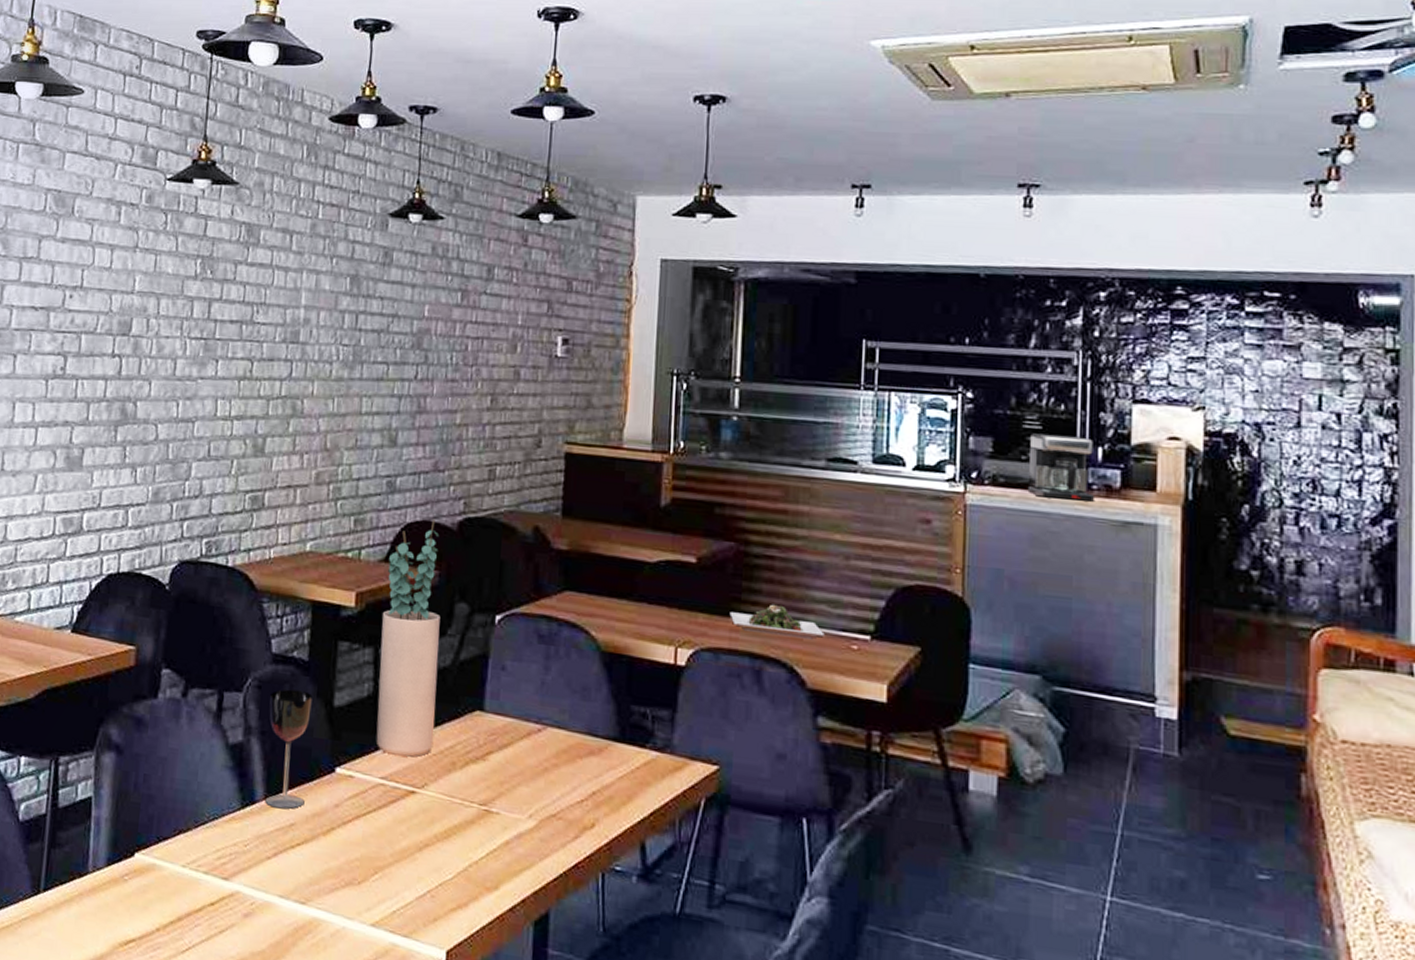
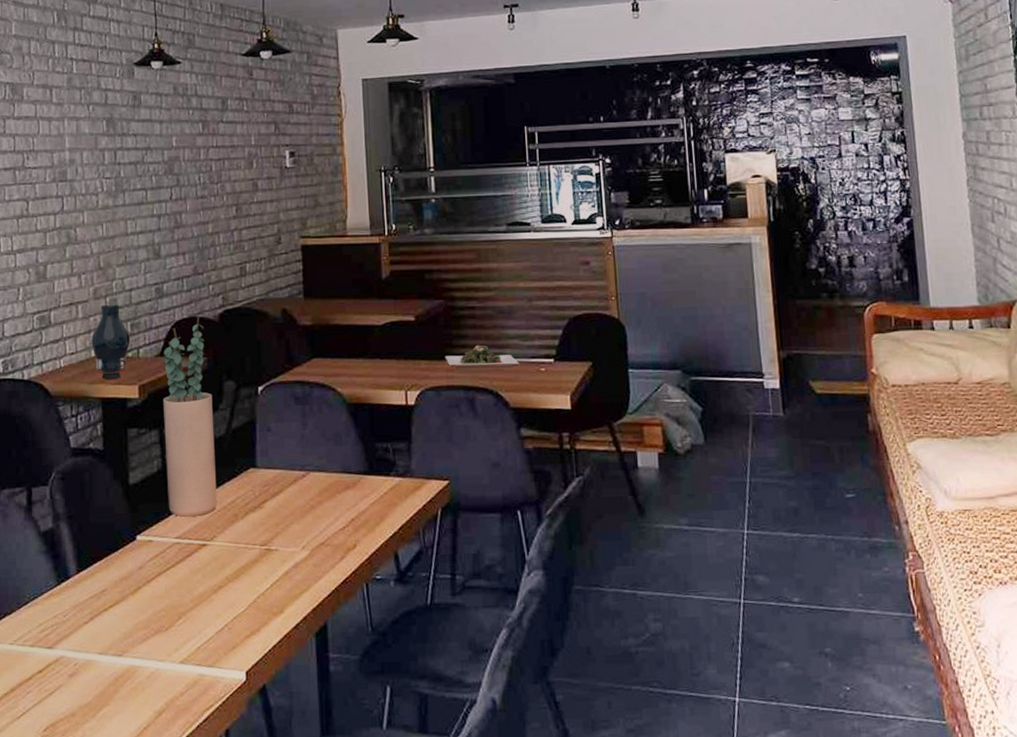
wineglass: present [265,689,313,809] -> none [73,476,112,579]
vase: none [307,492,352,580] -> present [91,304,130,379]
coffee maker: present [1027,433,1095,503] -> none [655,183,706,234]

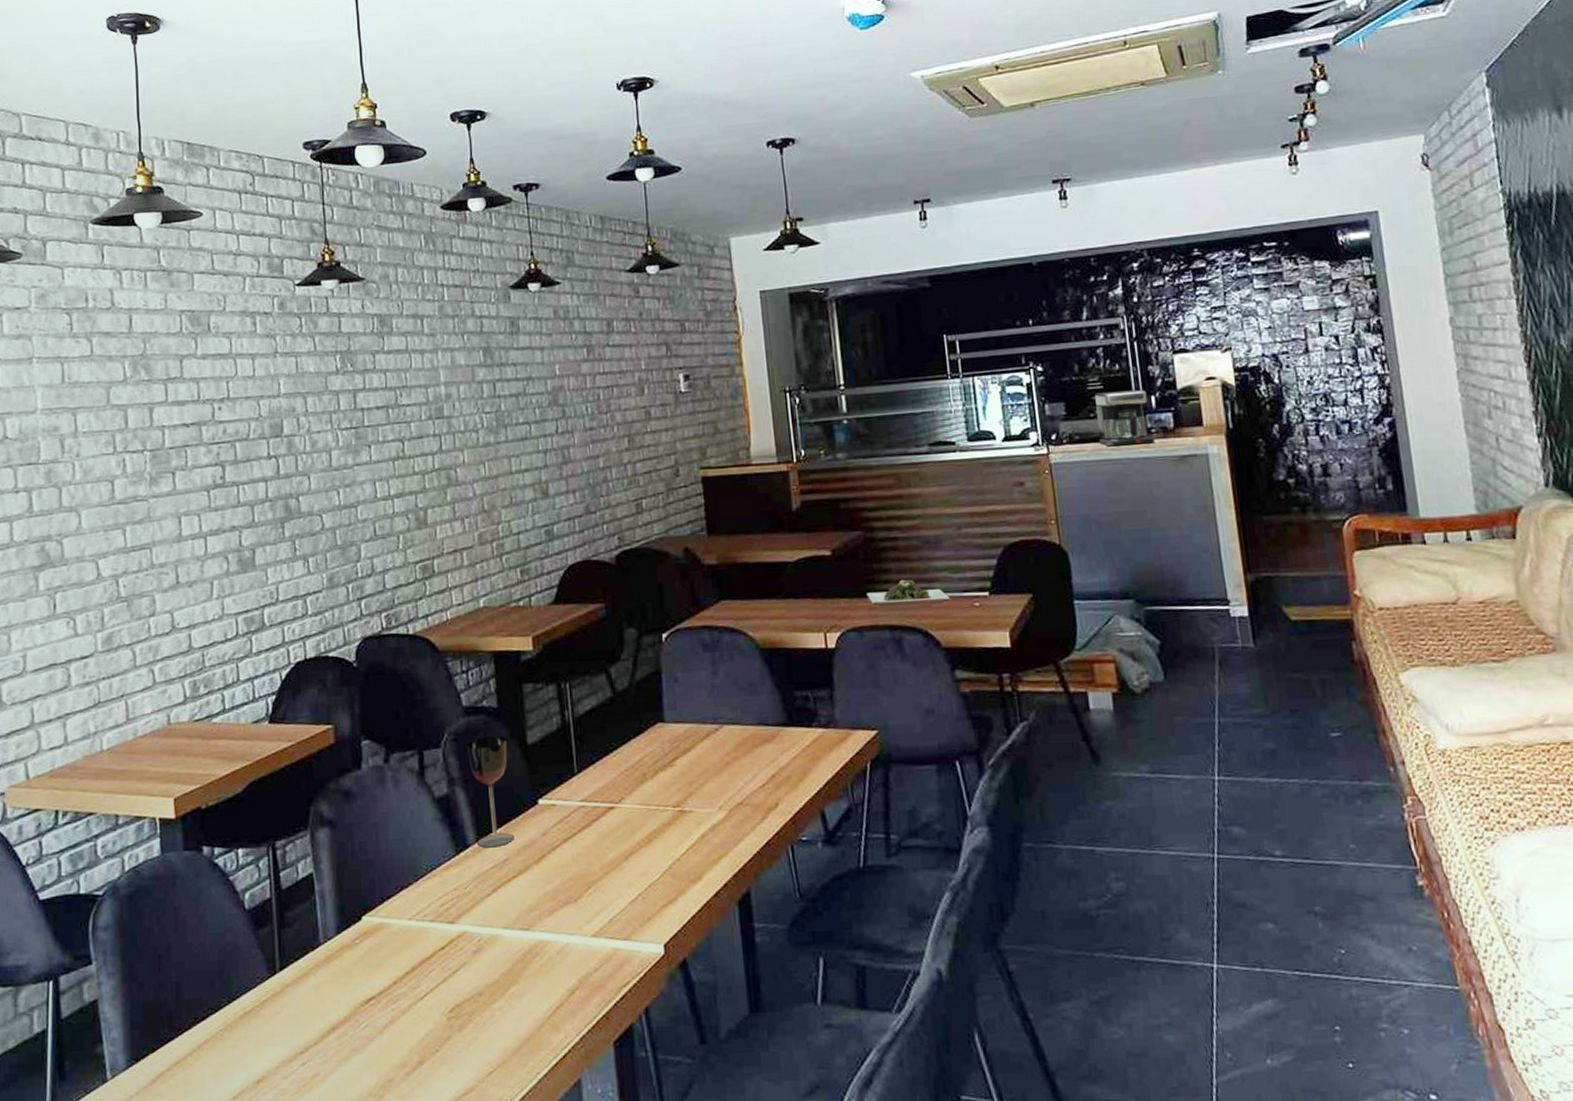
wineglass: none [73,476,112,579] -> present [467,735,514,848]
vase: present [91,304,130,379] -> none [478,549,521,631]
vase: present [162,314,217,518] -> none [558,557,624,779]
coffee maker: none [655,183,706,234] -> present [1095,389,1156,448]

